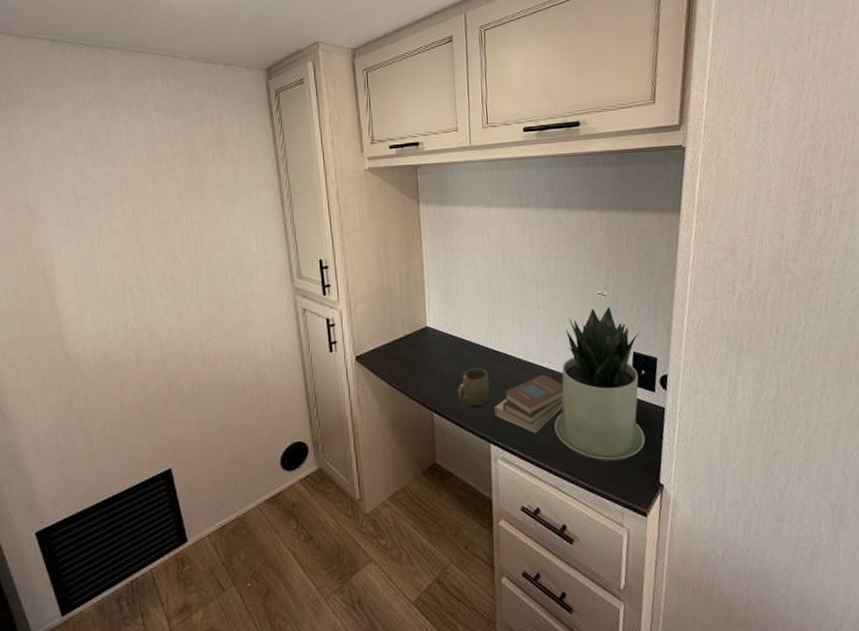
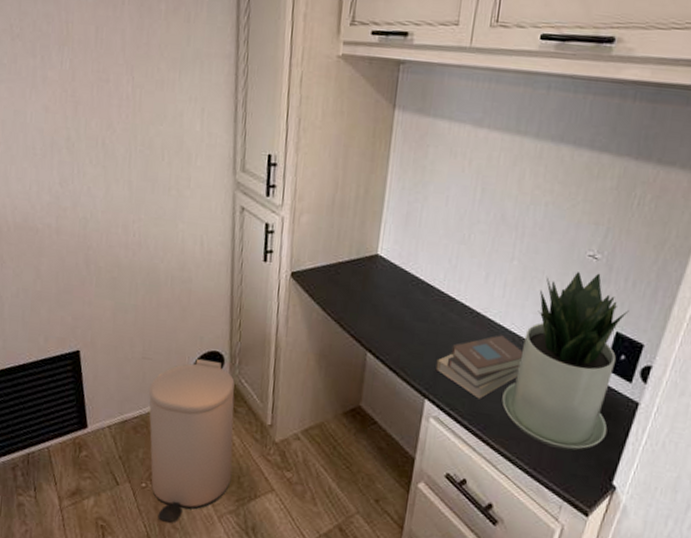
pedal bin: none [241,451,332,617] -> present [148,359,235,523]
mug: present [457,368,490,407] -> none [398,311,438,356]

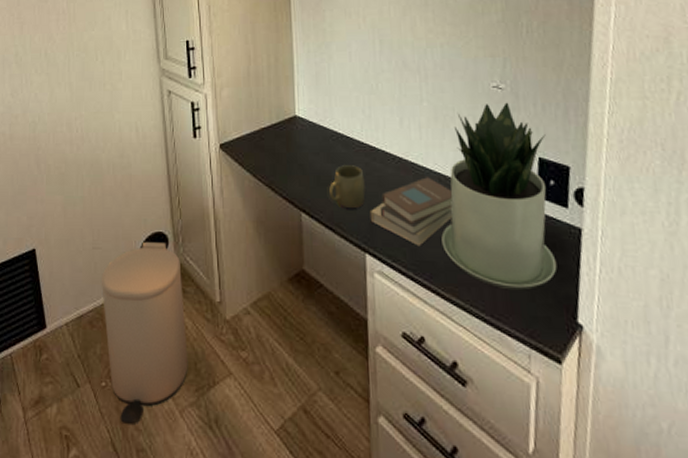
mug: none [398,311,438,356] -> present [328,165,366,209]

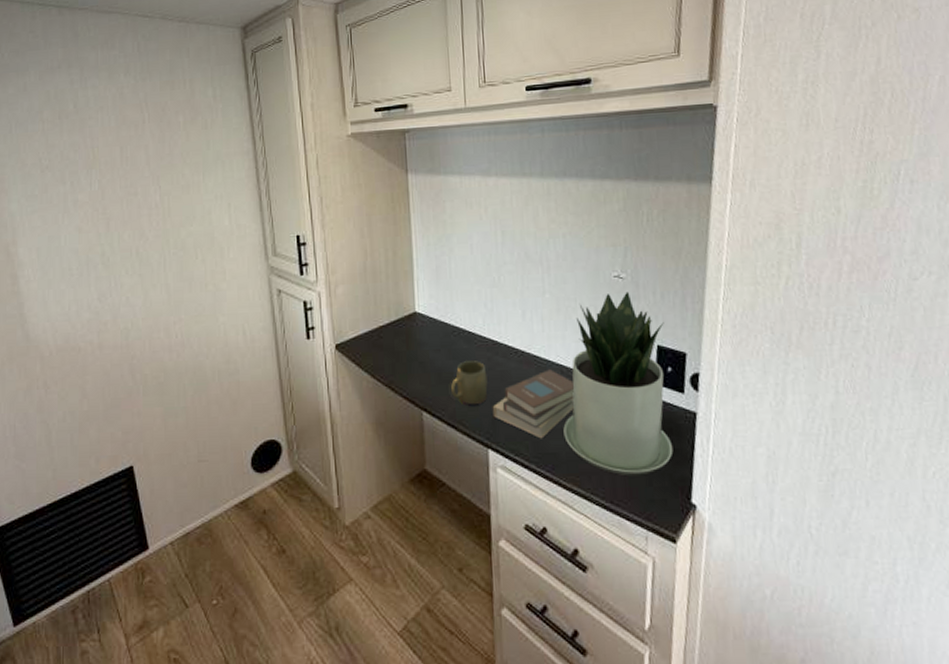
pedal bin: present [100,242,188,424] -> none [208,451,306,640]

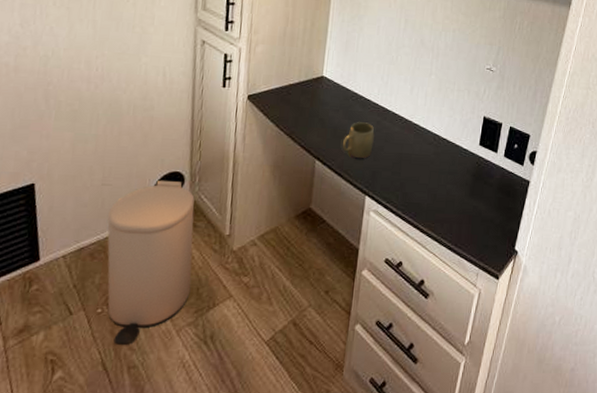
pedal bin: none [208,451,306,640] -> present [107,181,195,345]
books: present [492,369,575,439] -> none [374,136,442,191]
planter: present [563,292,674,476] -> none [428,82,518,226]

